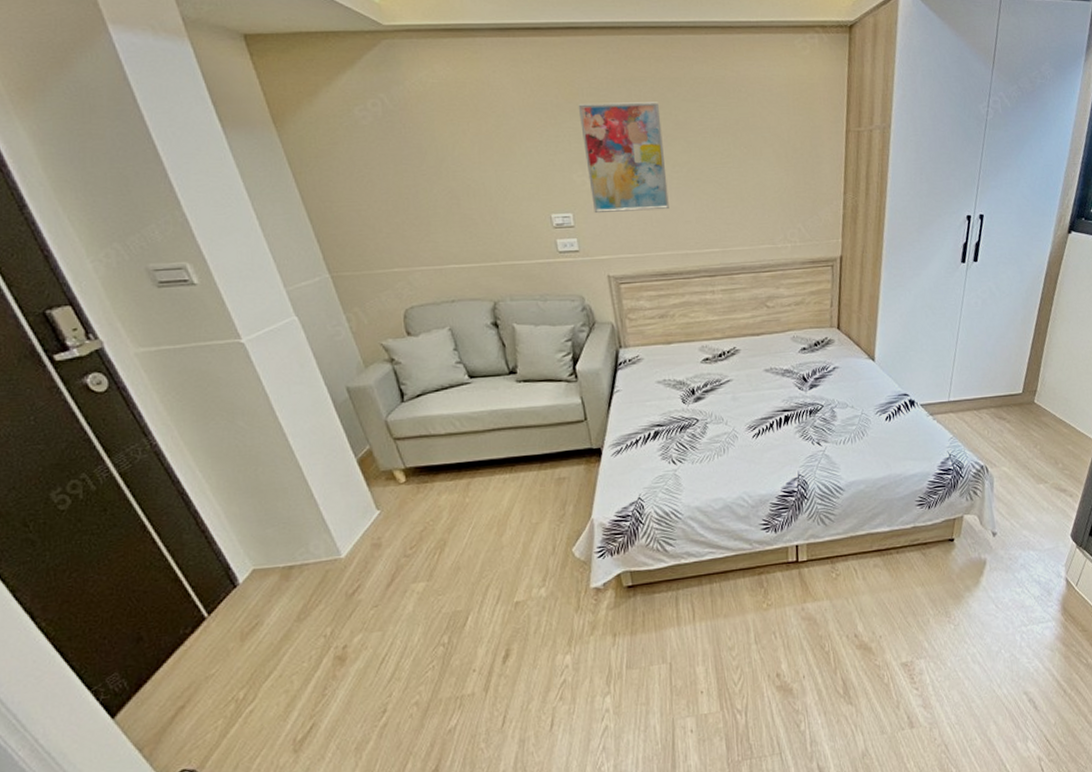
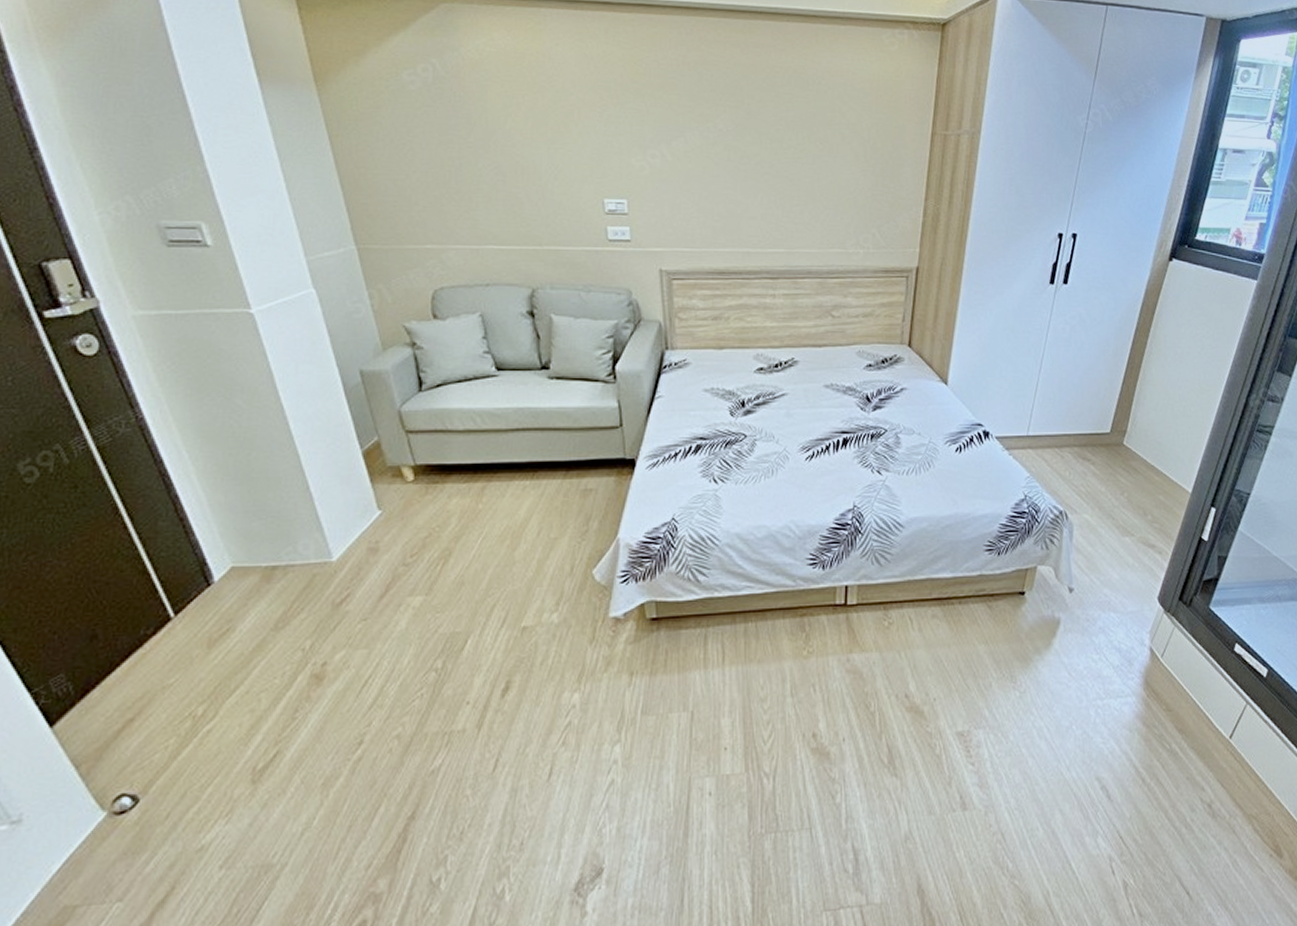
wall art: present [578,102,669,214] -> none [643,85,733,203]

